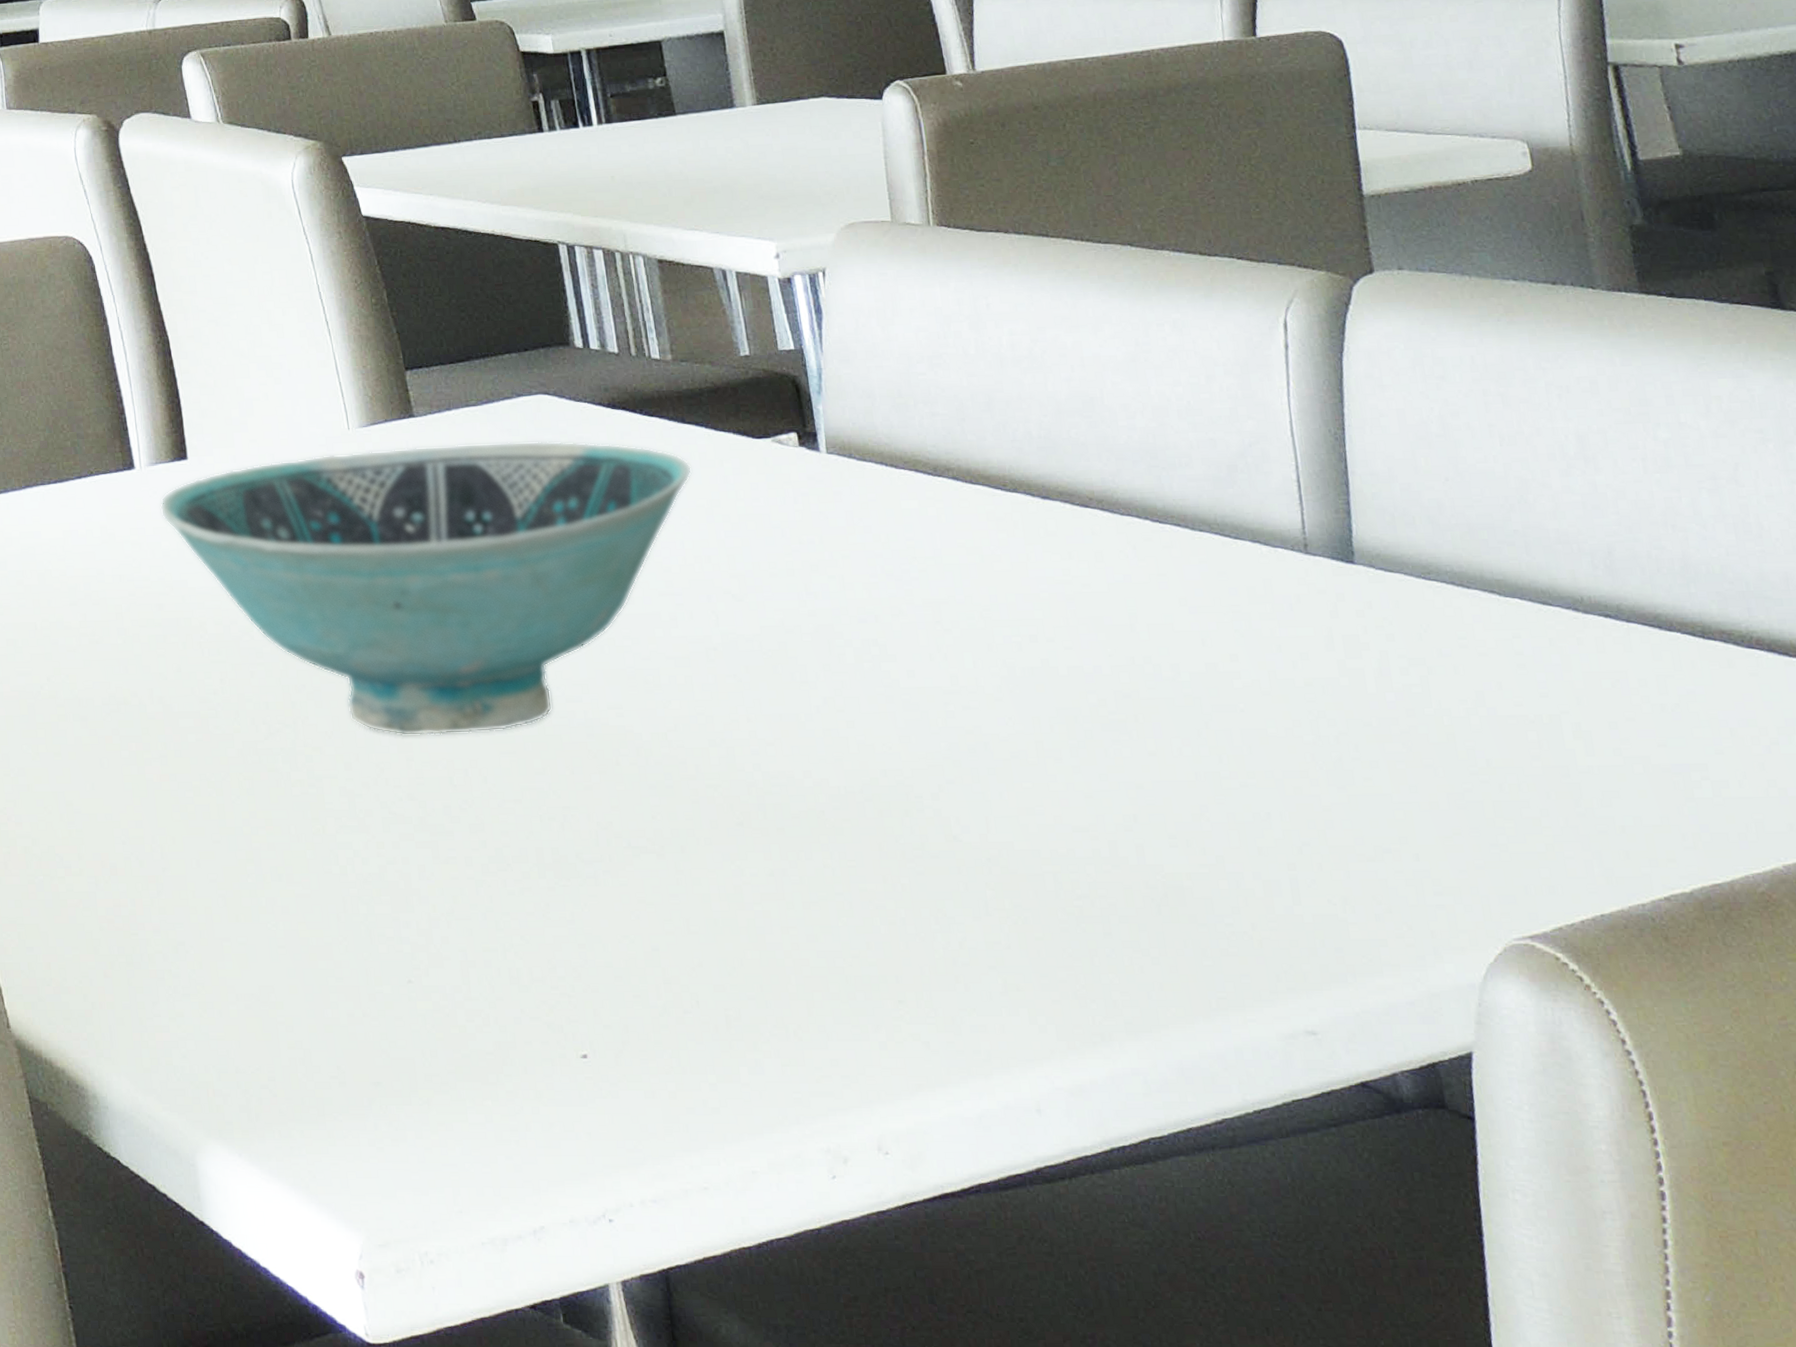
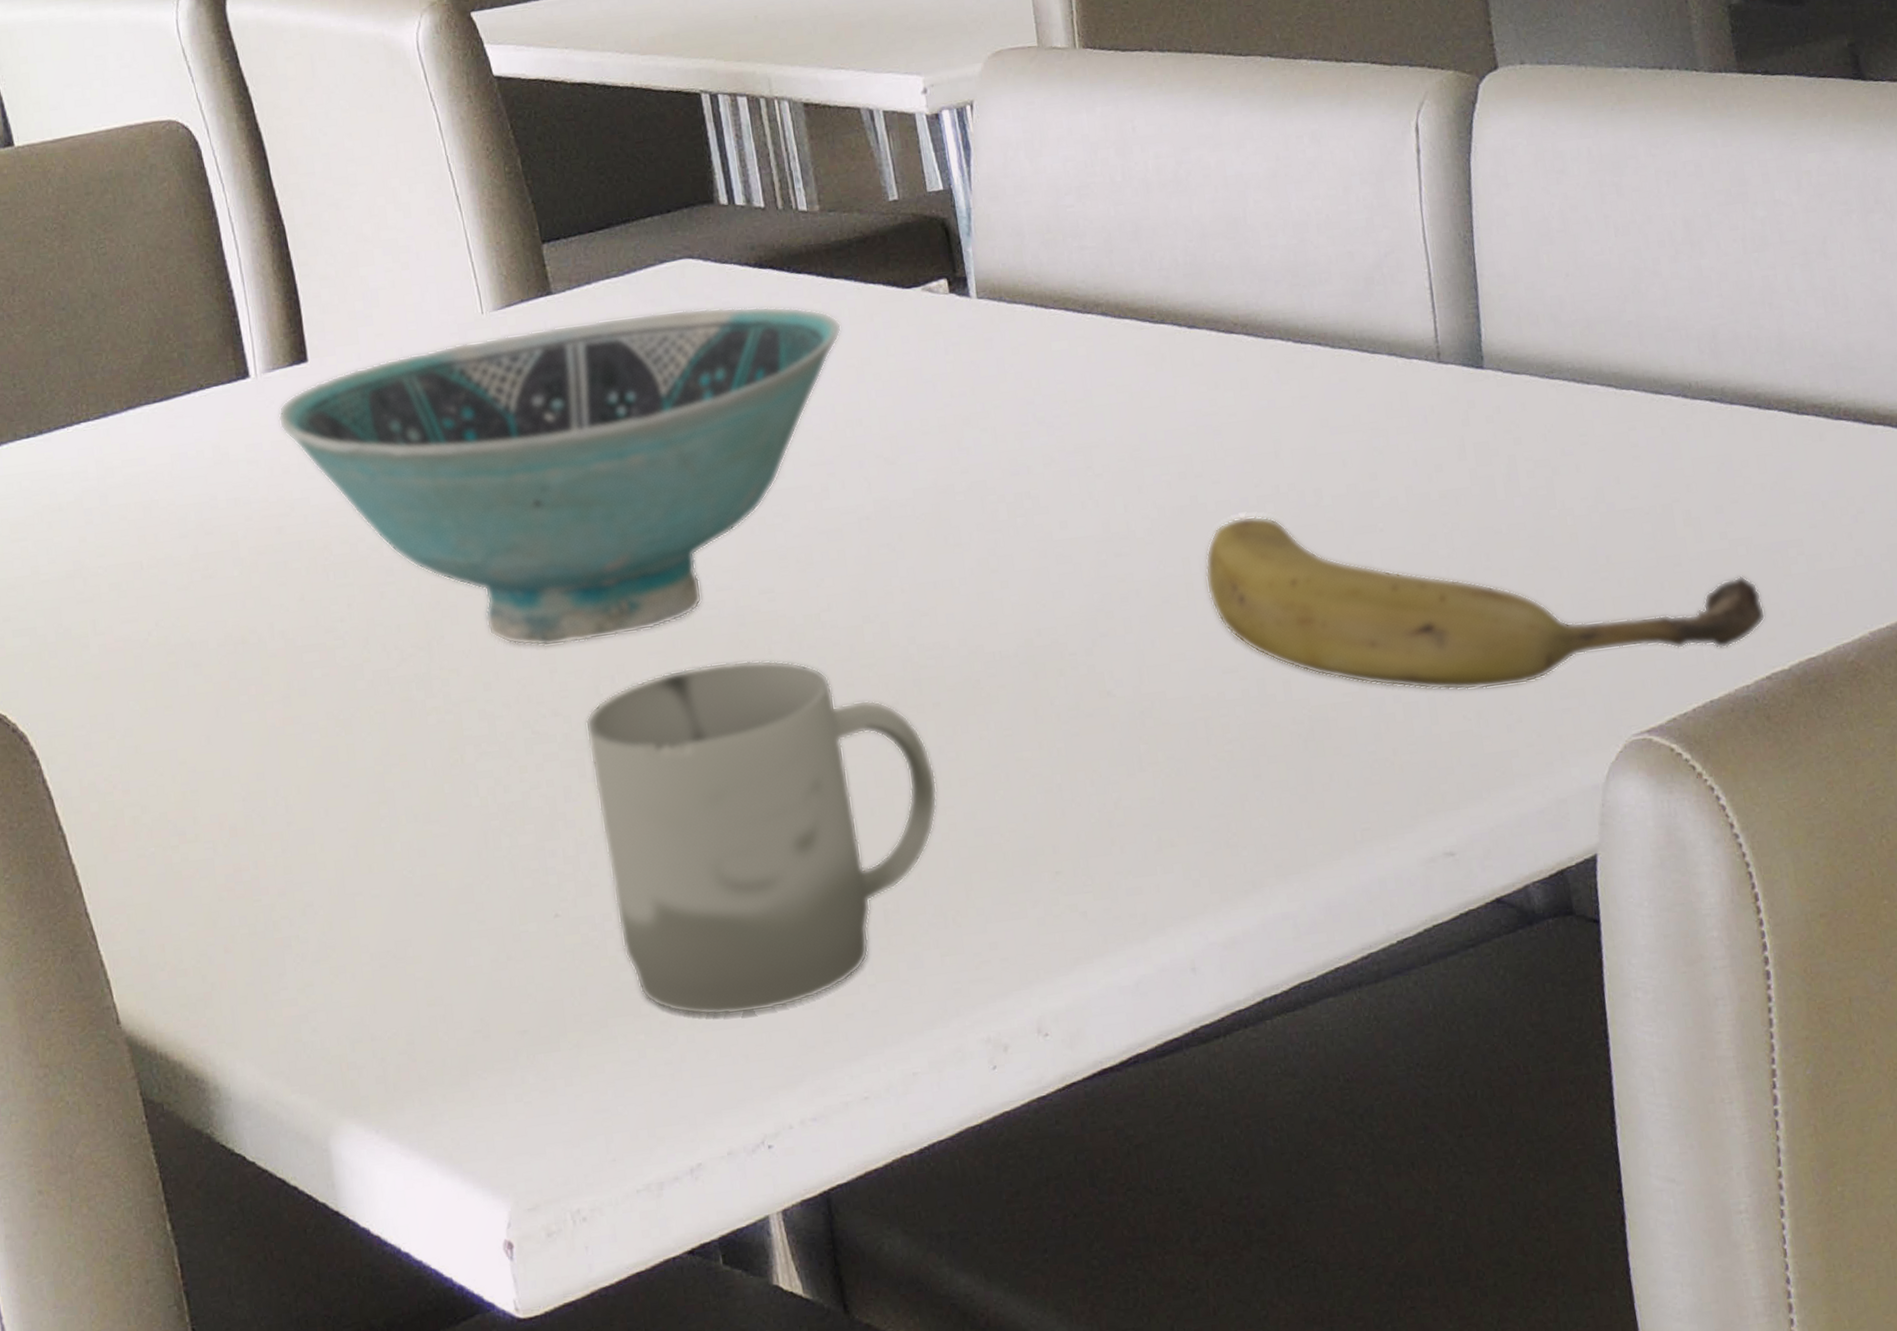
cup: none [439,768,781,1094] -> present [585,660,938,1016]
fruit: none [1056,684,1665,877] -> present [1205,515,1766,691]

